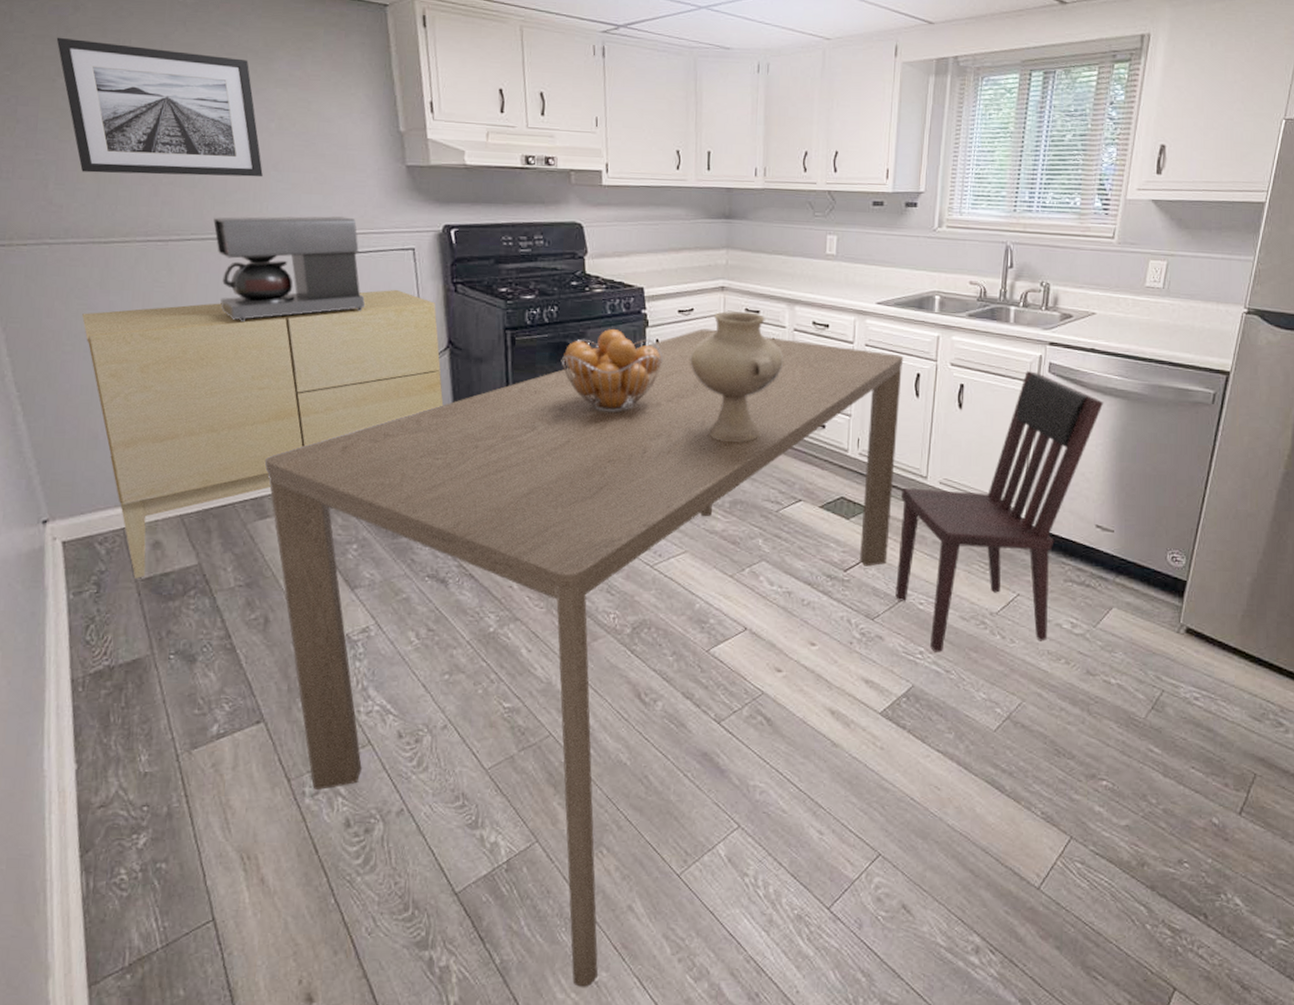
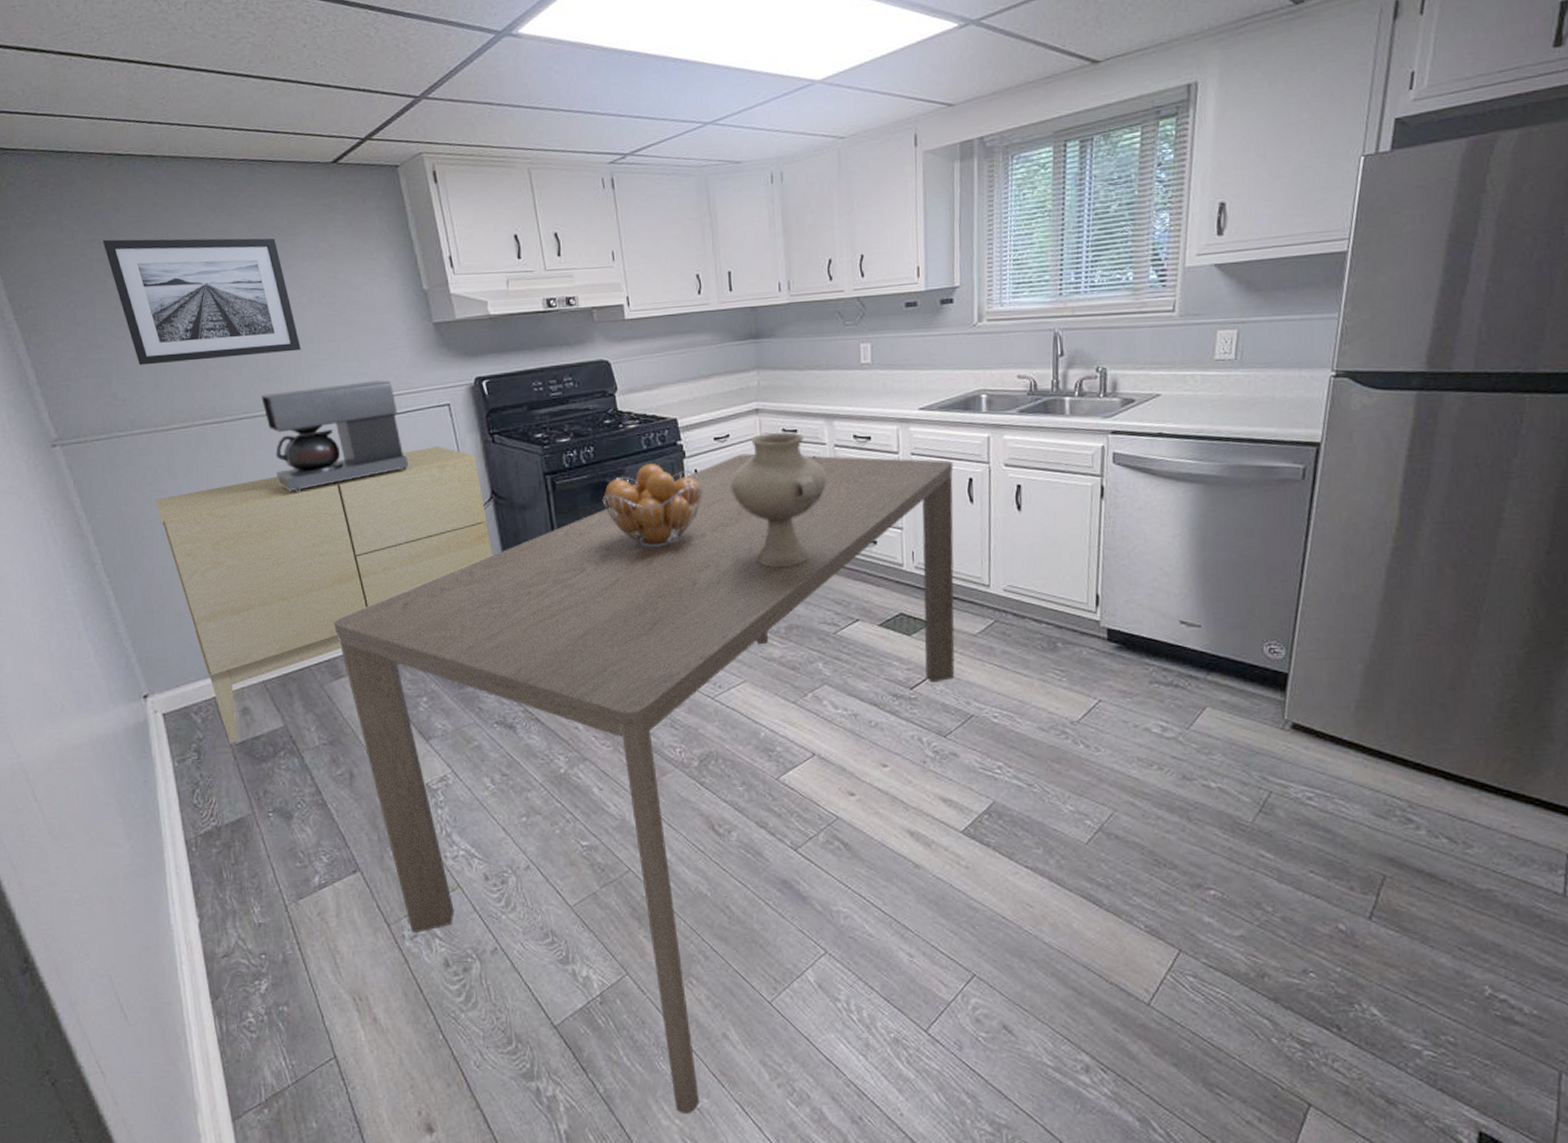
dining chair: present [895,371,1104,652] -> none [964,464,1179,766]

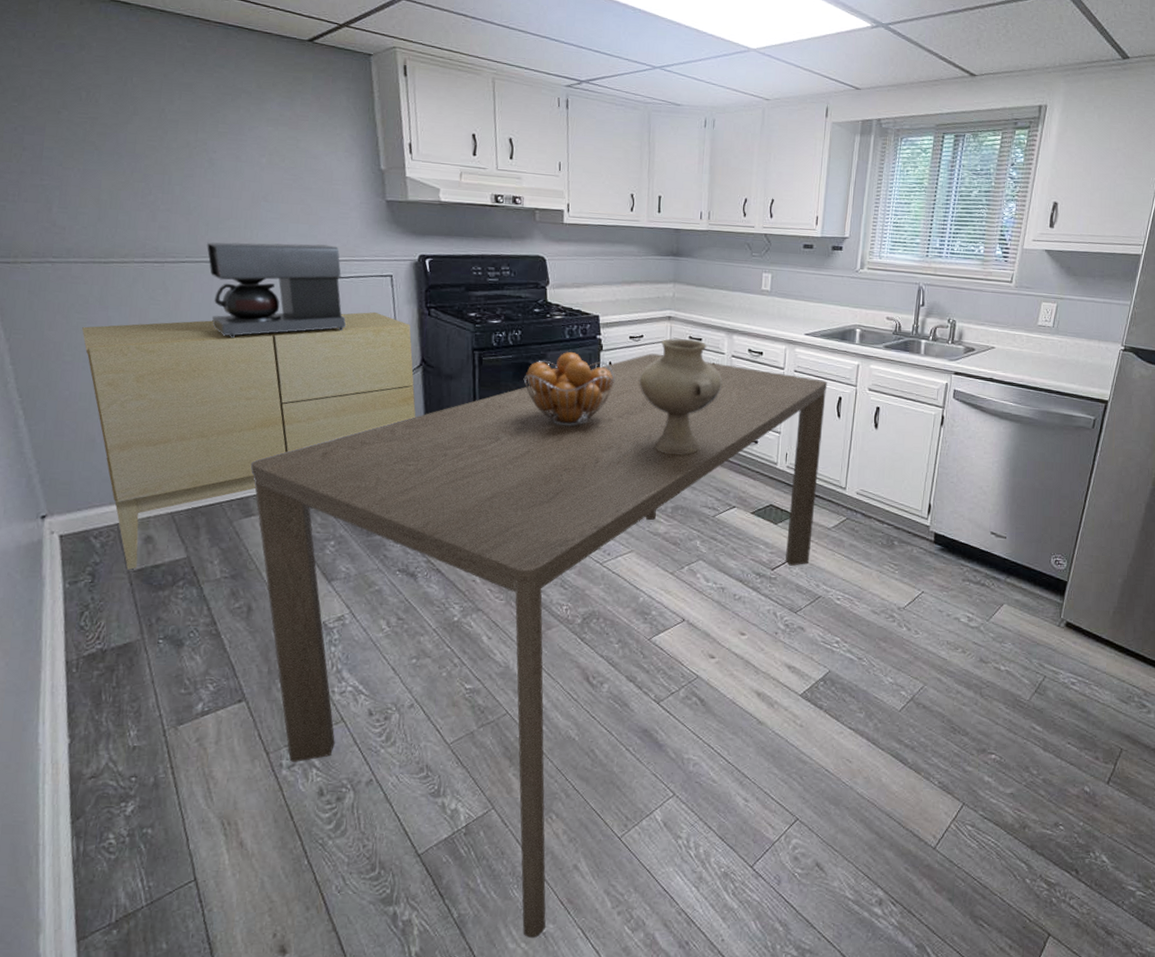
wall art: present [102,238,301,365] -> none [62,72,254,207]

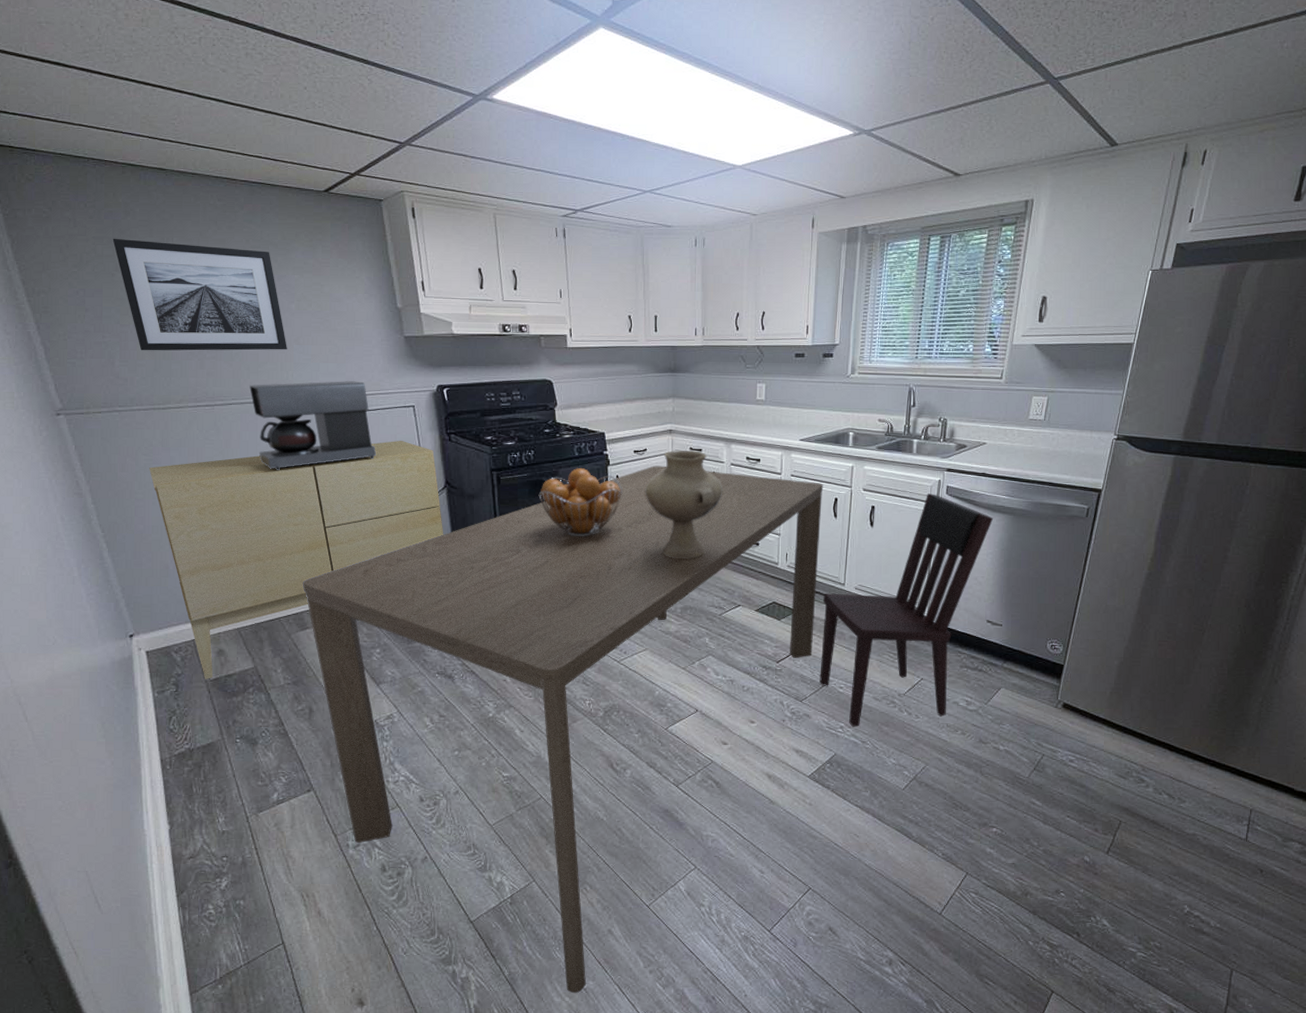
wall art: none [62,72,254,207] -> present [112,238,287,351]
dining chair: none [816,397,1000,642] -> present [820,494,994,727]

